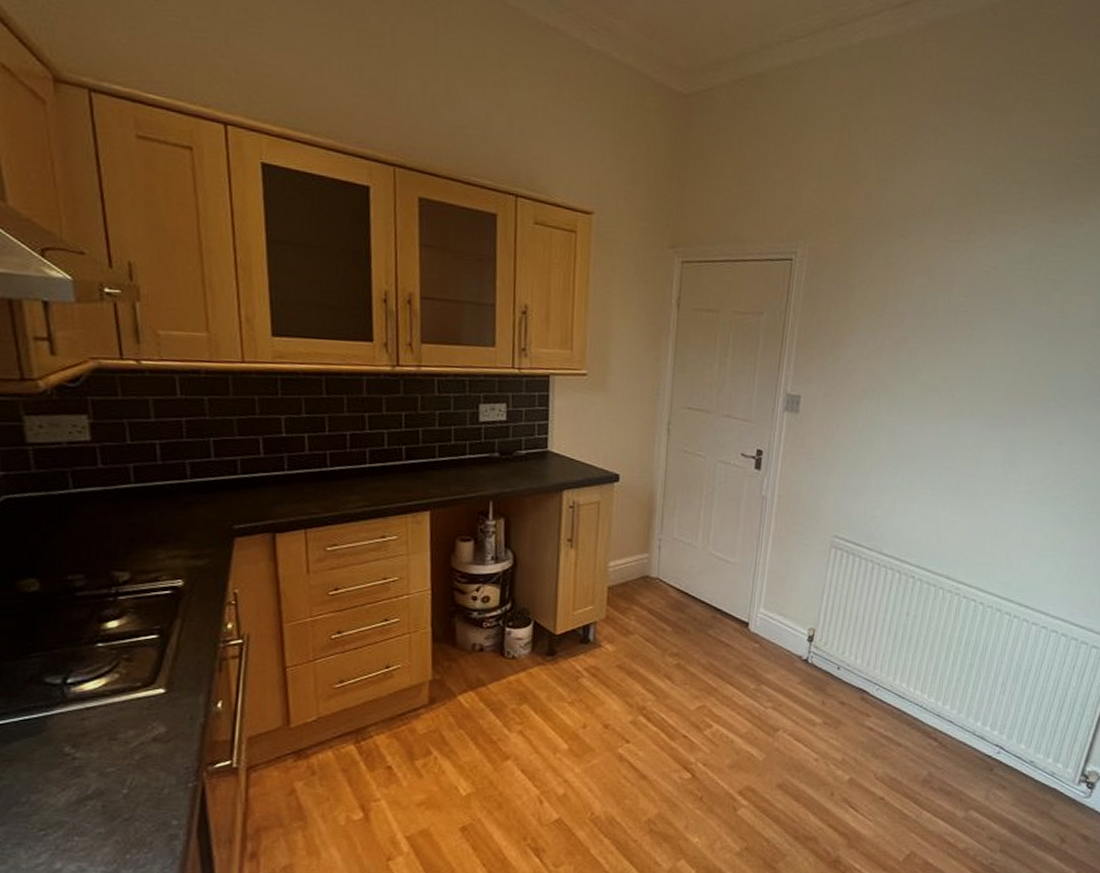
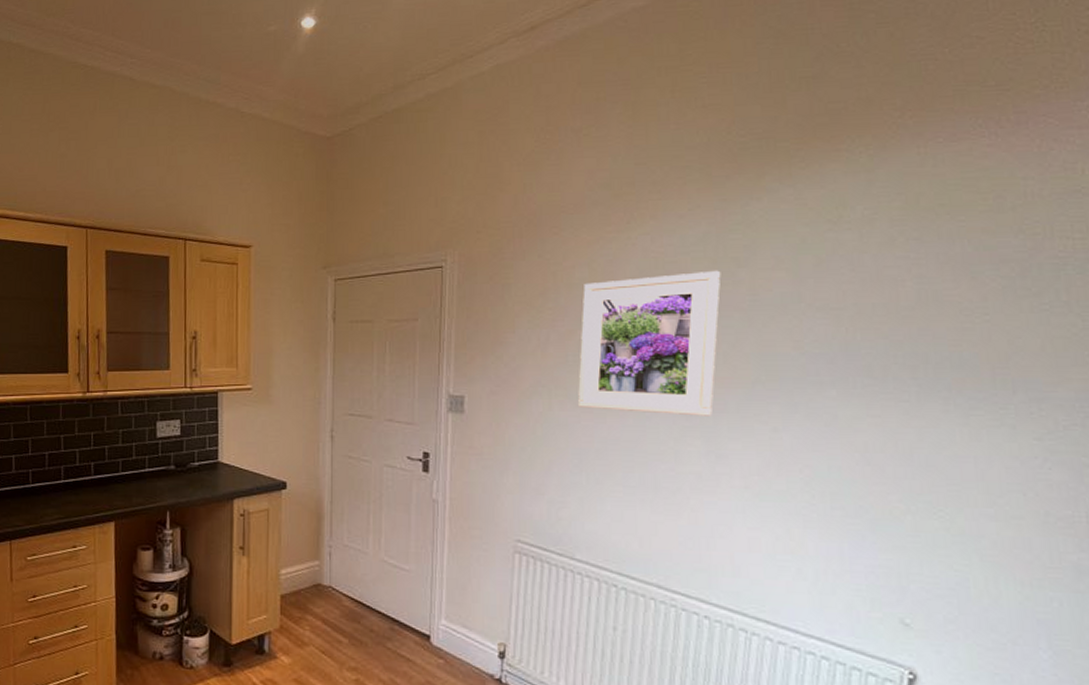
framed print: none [901,290,1040,428] -> present [577,270,721,416]

